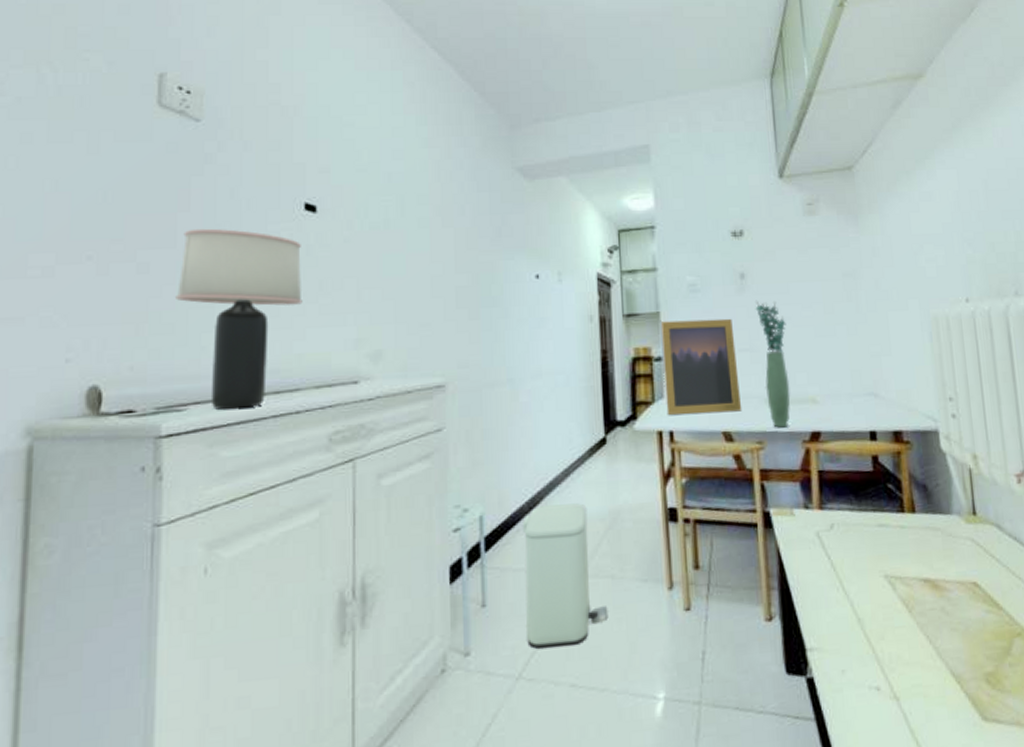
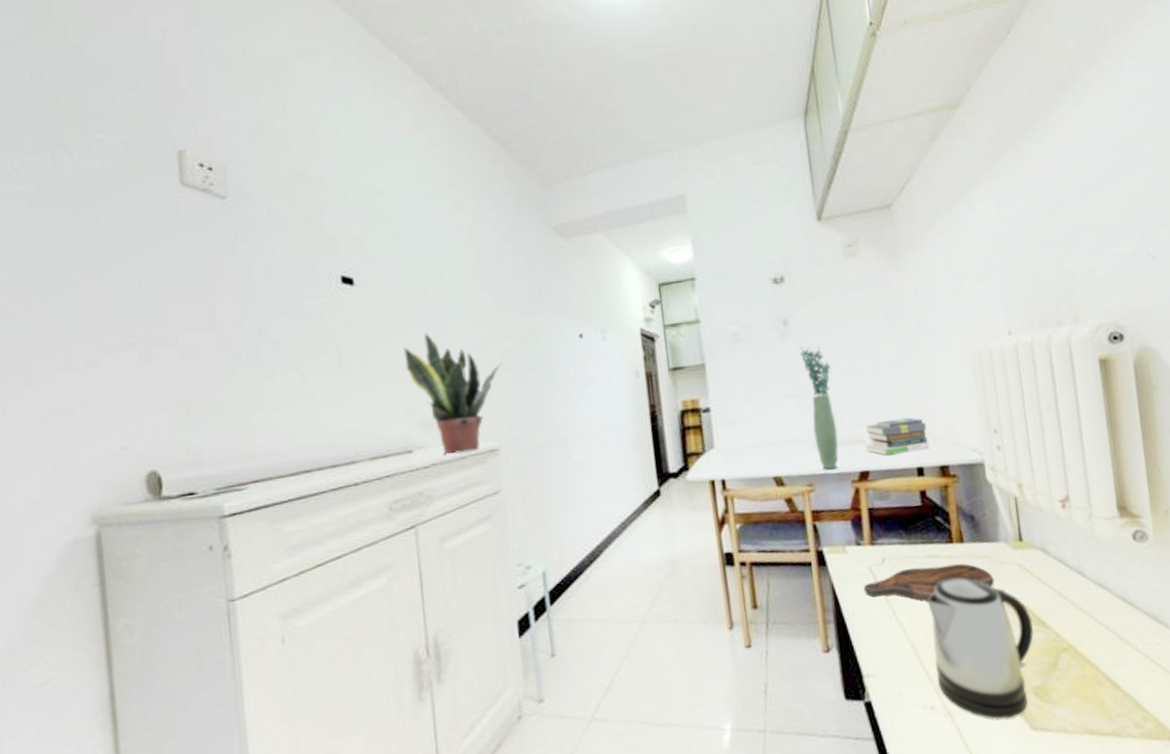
table lamp: present [176,228,303,410] -> none [222,307,349,487]
potted plant: none [359,264,457,388] -> present [404,333,503,455]
pedal bin: present [522,503,609,649] -> none [584,554,673,692]
picture frame: present [661,318,742,415] -> none [707,365,792,464]
cutting board: none [810,534,946,572] -> present [863,563,994,601]
books: none [817,379,884,417] -> present [865,417,930,456]
kettle: none [876,549,986,706] -> present [927,577,1034,719]

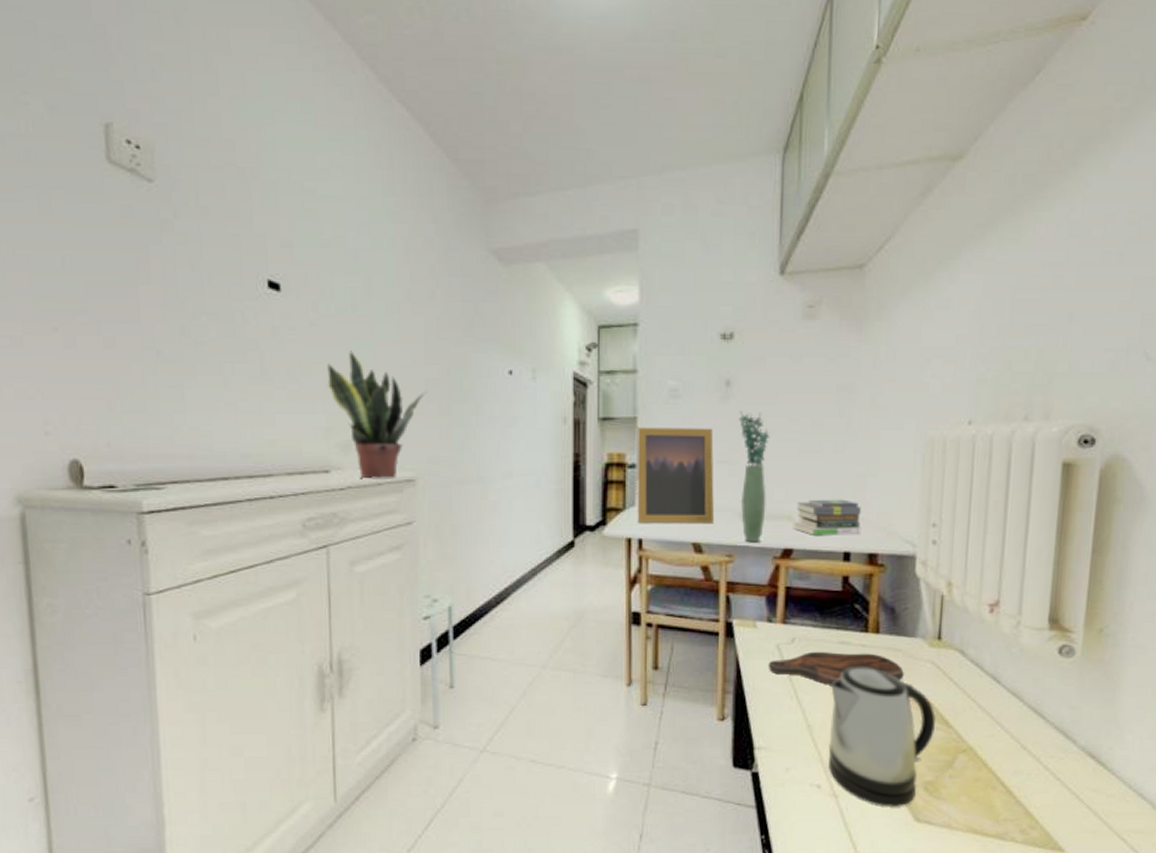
picture frame: none [707,365,792,464] -> present [637,427,715,524]

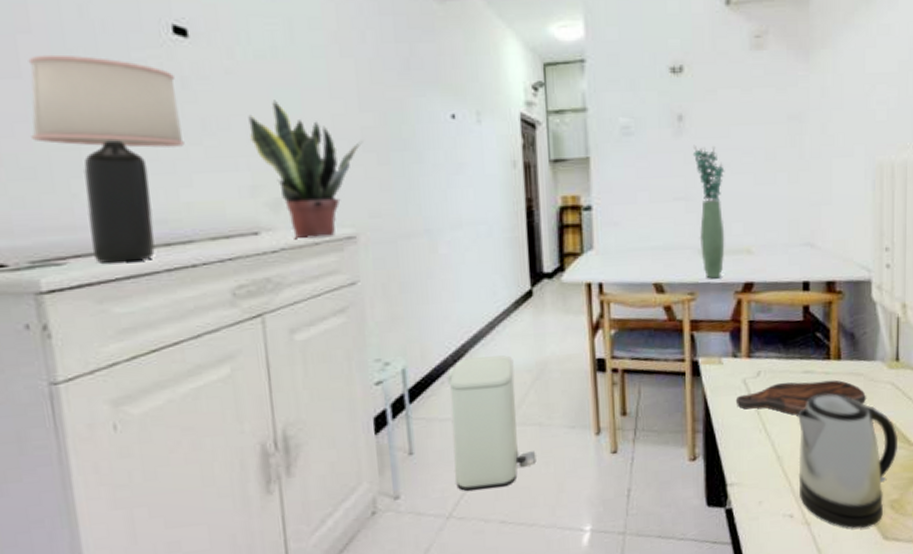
table lamp: none [144,303,271,490] -> present [28,54,185,263]
pedal bin: none [489,601,569,727] -> present [447,355,537,491]
picture frame: present [637,427,715,524] -> none [591,164,675,266]
books: present [793,499,861,535] -> none [752,229,819,267]

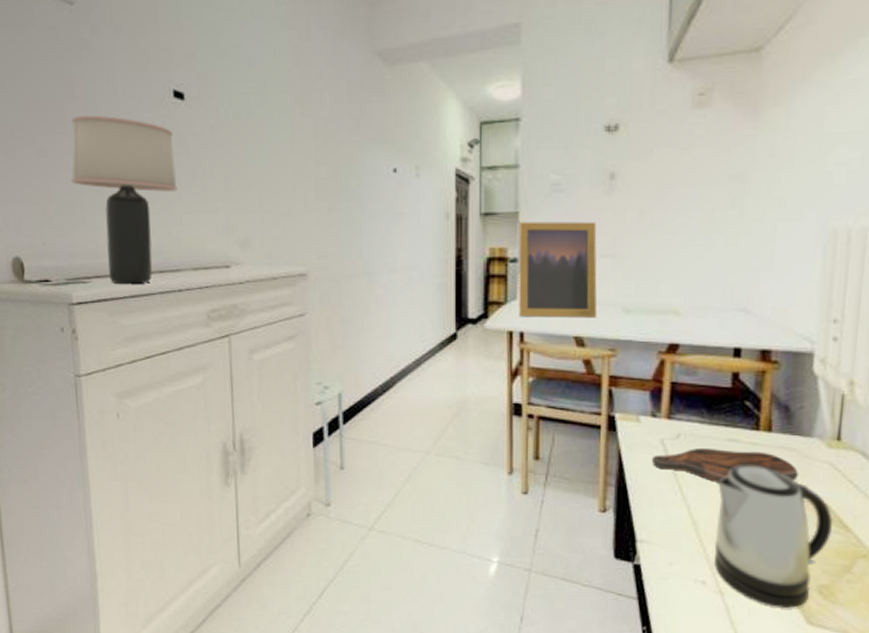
potted plant: present [248,100,363,240] -> none [226,153,317,274]
pedal bin: present [447,355,537,491] -> none [376,390,451,509]
picture frame: none [591,164,675,266] -> present [518,221,598,318]
vase: present [692,144,725,279] -> none [622,203,656,337]

